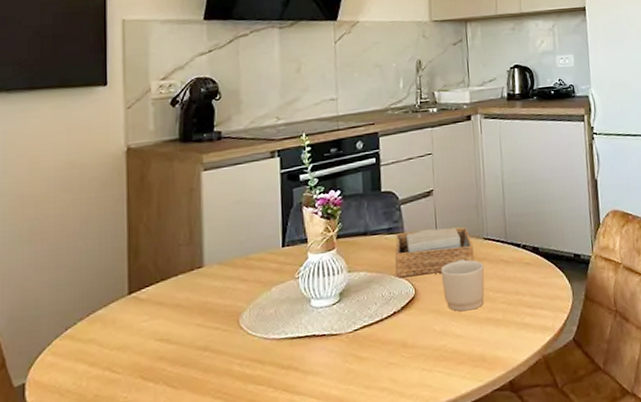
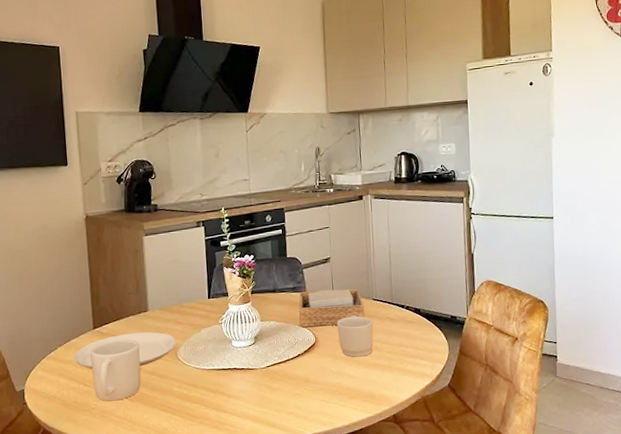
plate: none [98,293,239,349] -> present [73,332,176,369]
mug: none [122,305,191,392] -> present [90,339,142,402]

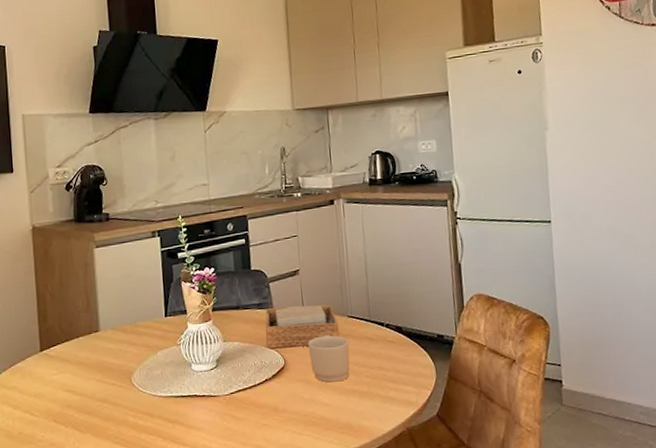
plate: present [73,332,176,369] -> none [19,354,131,396]
mug: present [90,339,142,402] -> none [37,362,93,433]

